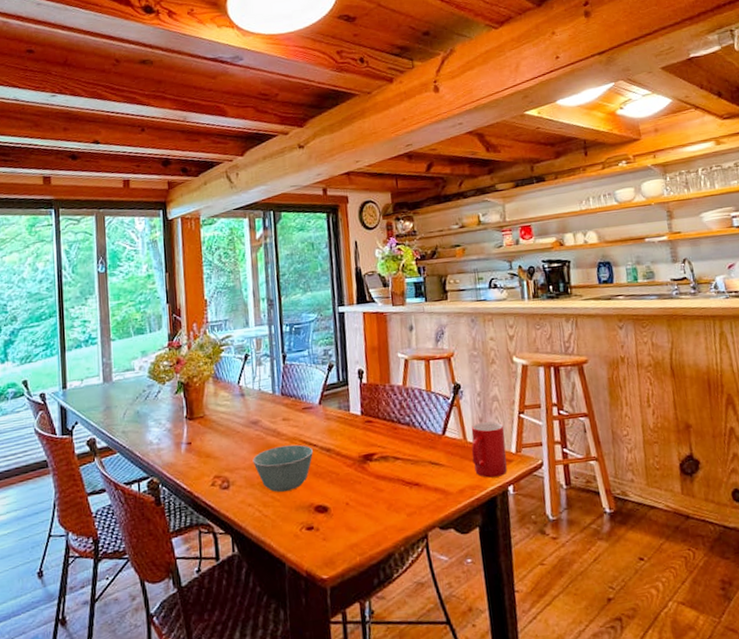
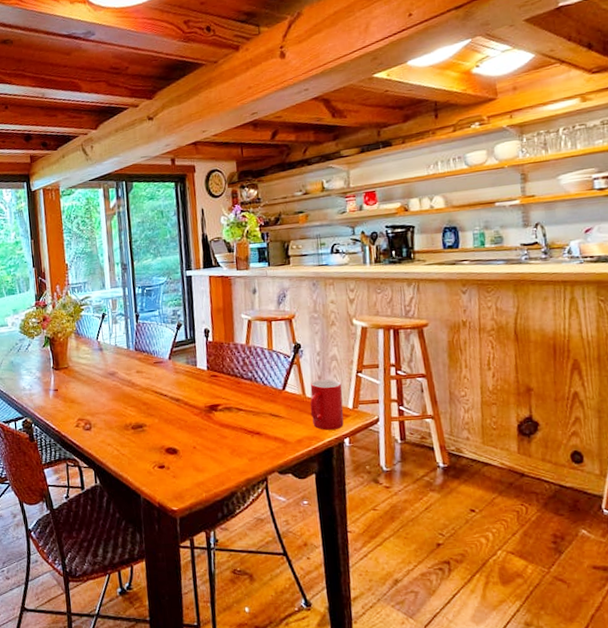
bowl: present [252,444,313,492] -> none [111,394,164,435]

